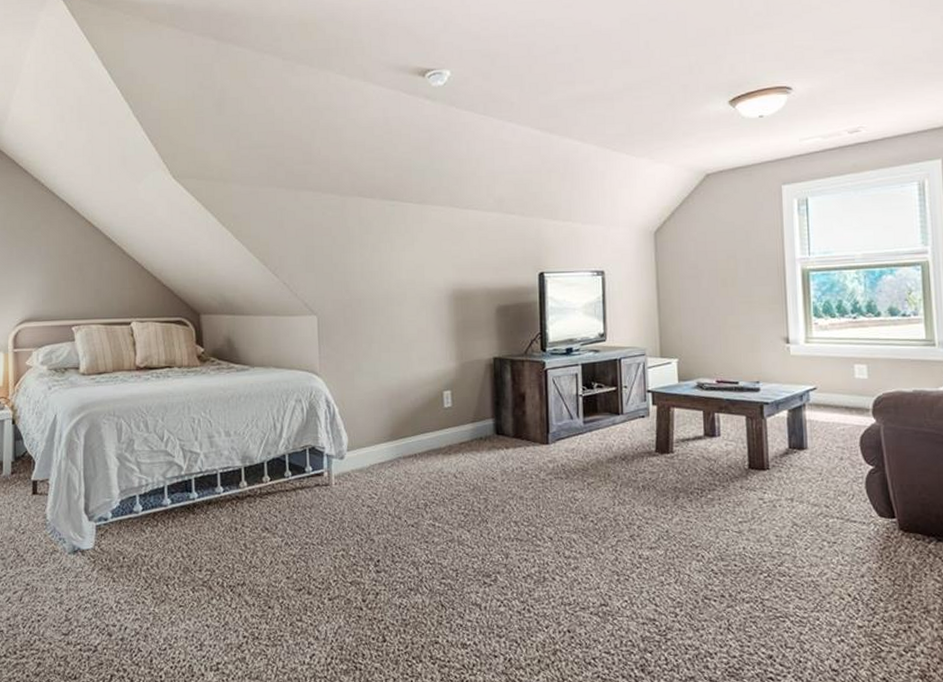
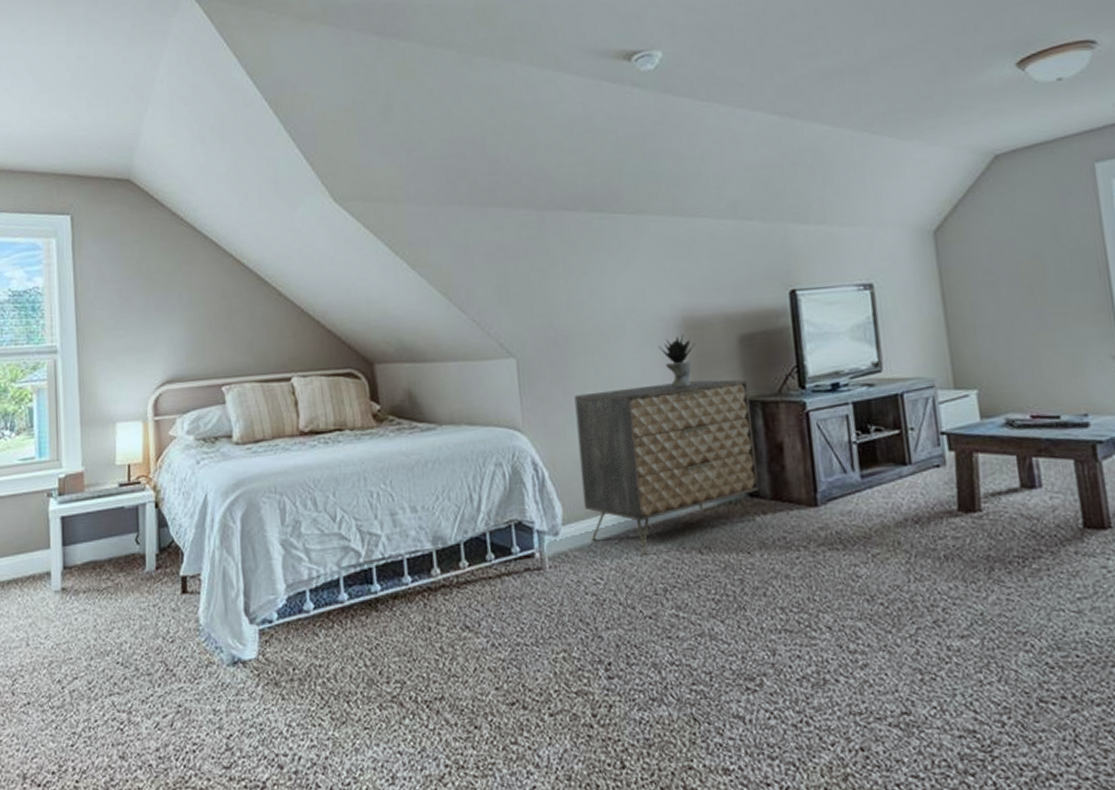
dresser: none [363,340,505,477] -> present [574,379,760,555]
potted plant: none [433,303,462,345] -> present [659,333,695,388]

